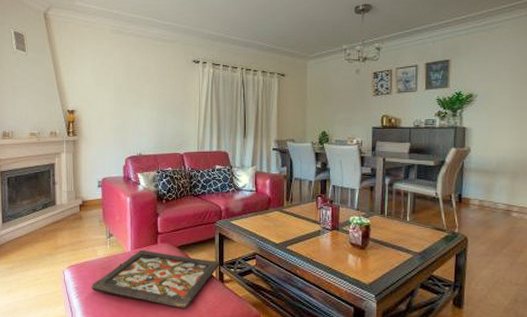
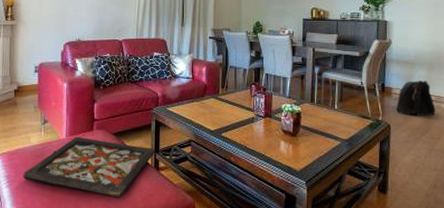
backpack: none [474,191,519,229] -> present [396,81,436,117]

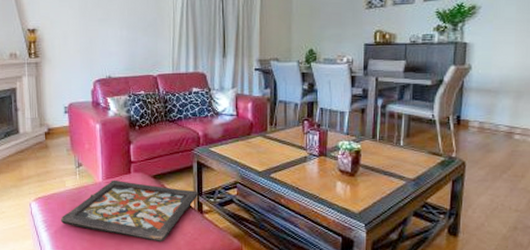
backpack: present [396,81,436,117] -> none [473,111,521,153]

